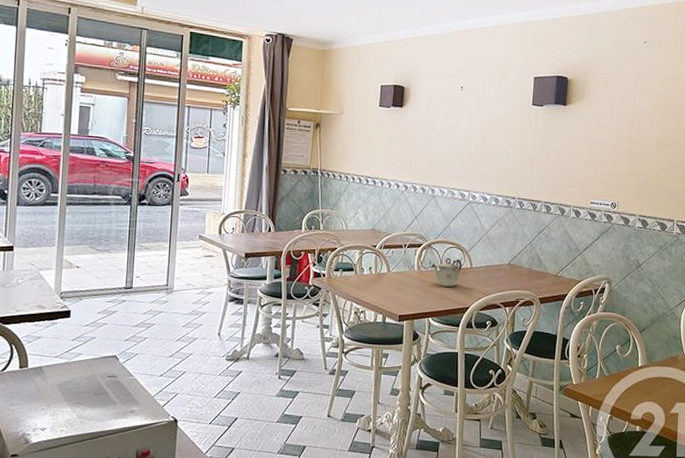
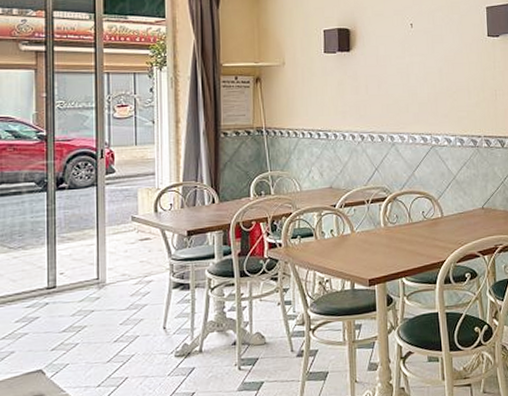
teapot: present [431,258,463,287] -> none [398,209,433,241]

